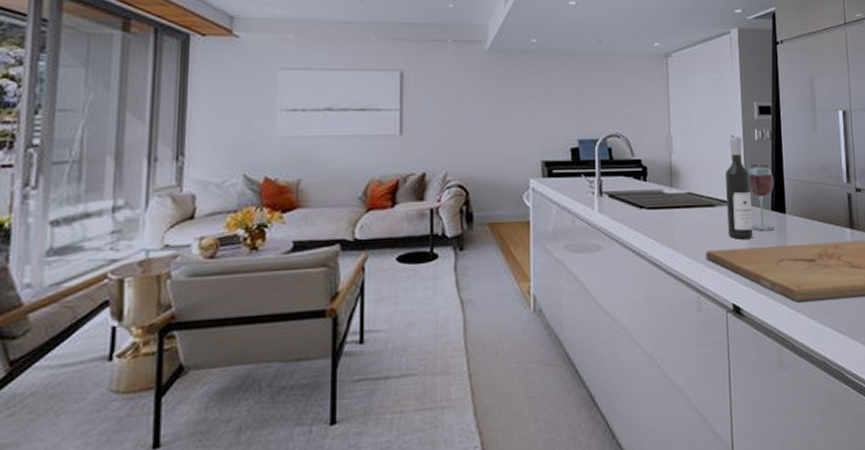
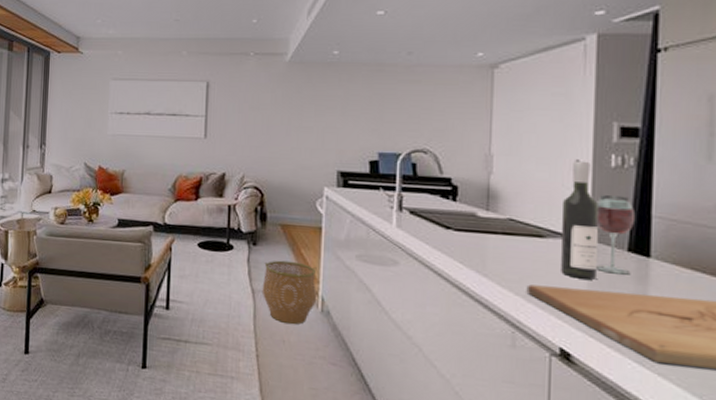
basket: none [471,262,529,332] -> present [262,260,317,325]

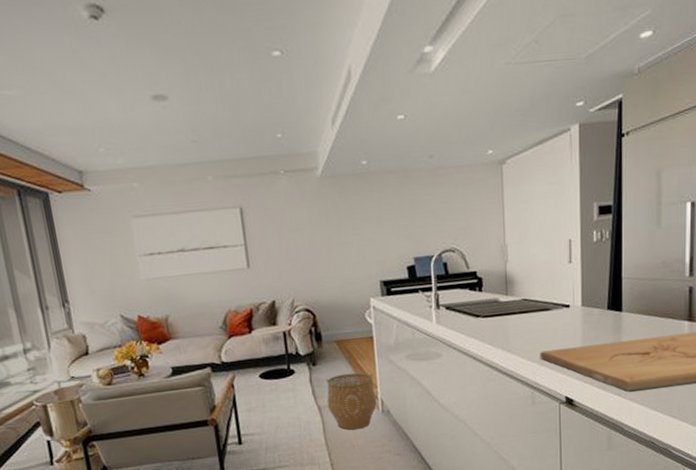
bottle: present [559,161,599,280] -> none [560,239,588,339]
wineglass: present [596,195,636,275] -> none [585,265,612,330]

